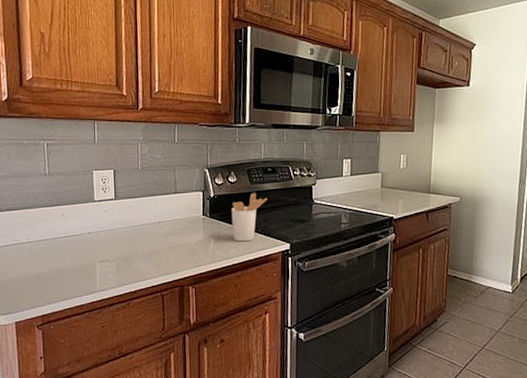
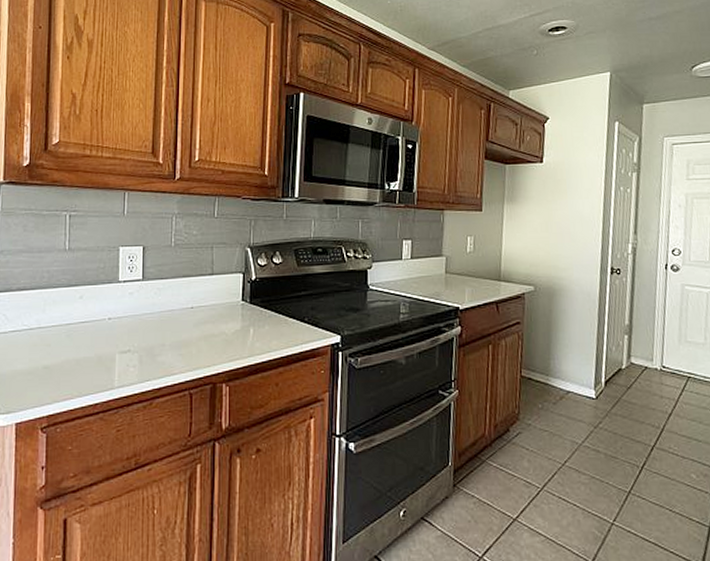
utensil holder: present [231,192,268,242] -> none [275,275,316,333]

